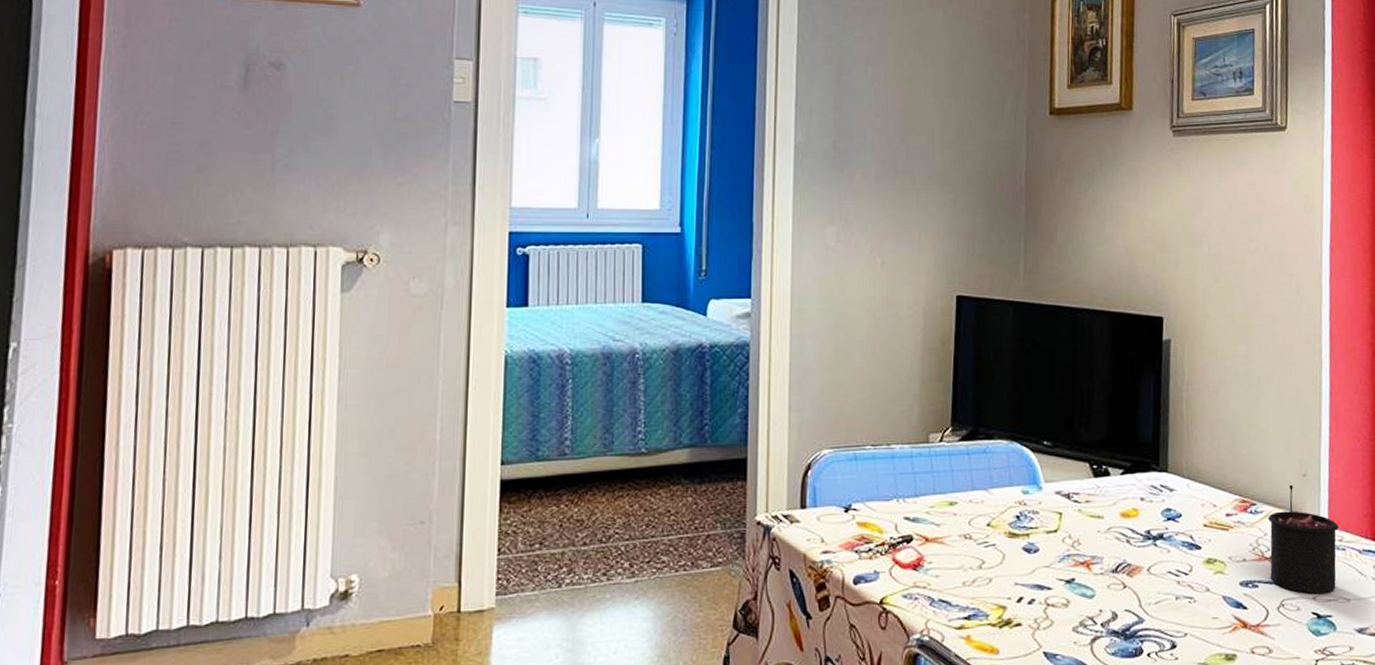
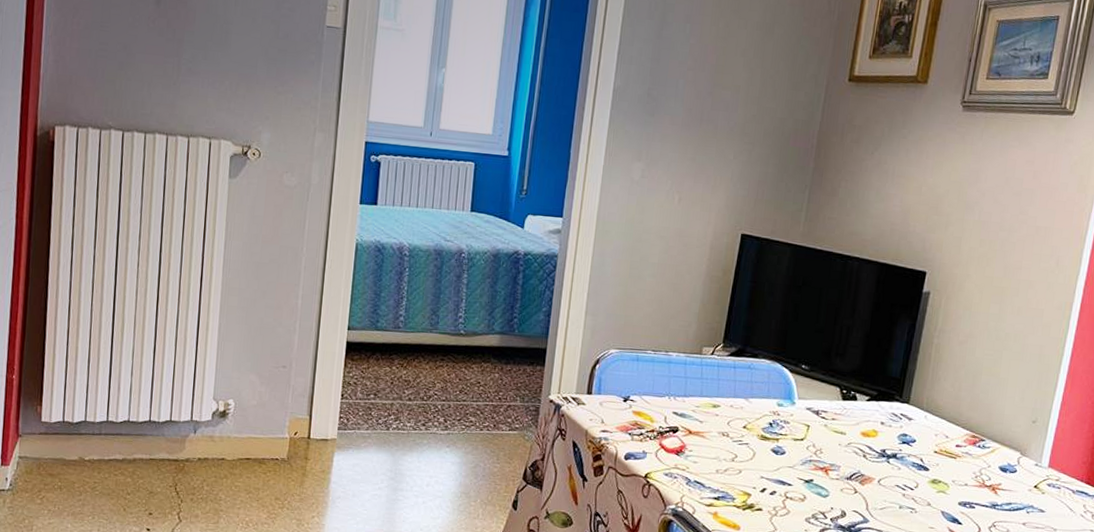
candle: present [1267,484,1339,594] -> none [987,428,1058,522]

